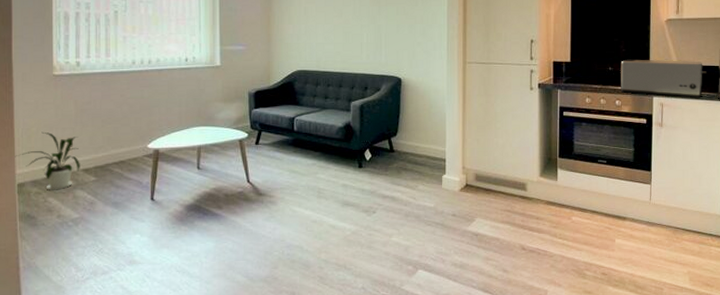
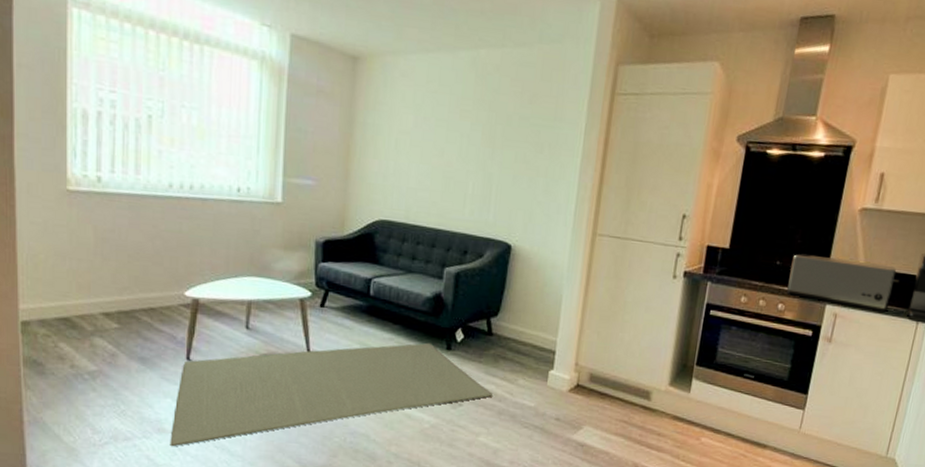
house plant: present [15,131,80,190] -> none [18,260,100,335]
rug: none [140,163,400,276] -> present [169,342,494,447]

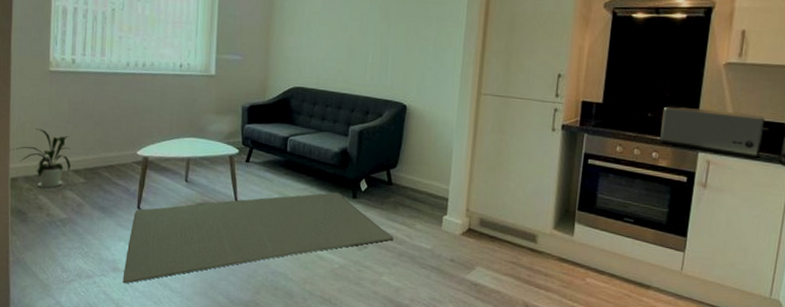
house plant: none [18,260,100,335] -> present [9,127,71,189]

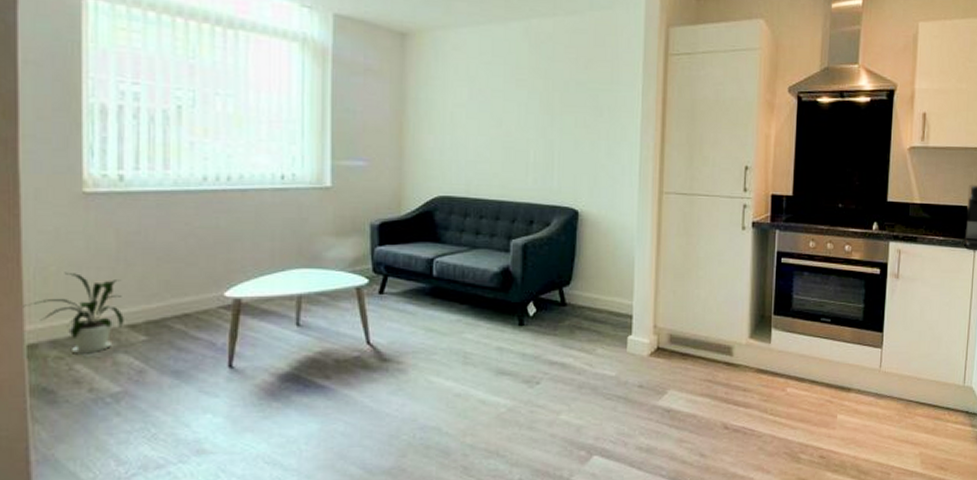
rug: present [122,192,394,284] -> none [211,320,572,470]
toaster: present [659,105,769,160] -> none [852,194,953,246]

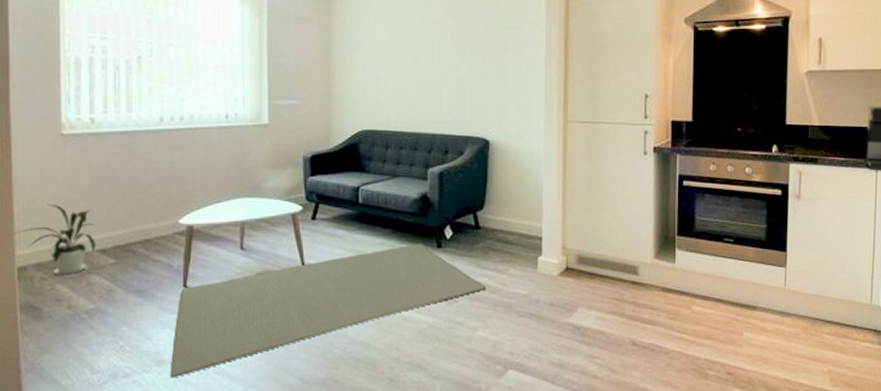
rug: none [211,320,572,470] -> present [170,243,487,379]

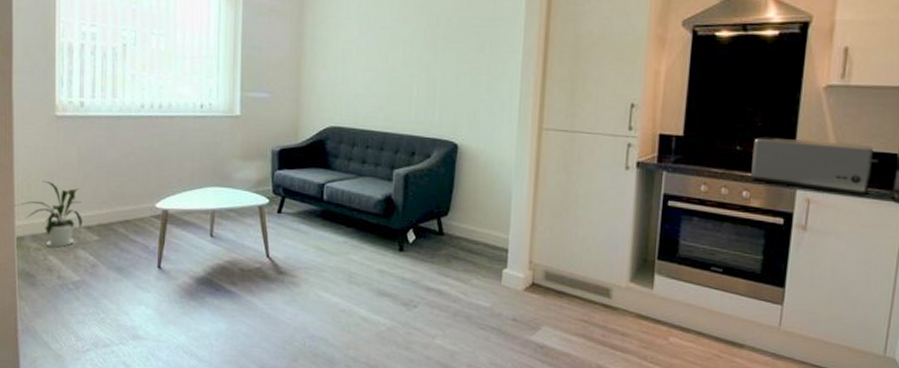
rug: present [170,243,487,379] -> none [143,244,448,353]
toaster: none [751,118,853,167] -> present [751,136,878,197]

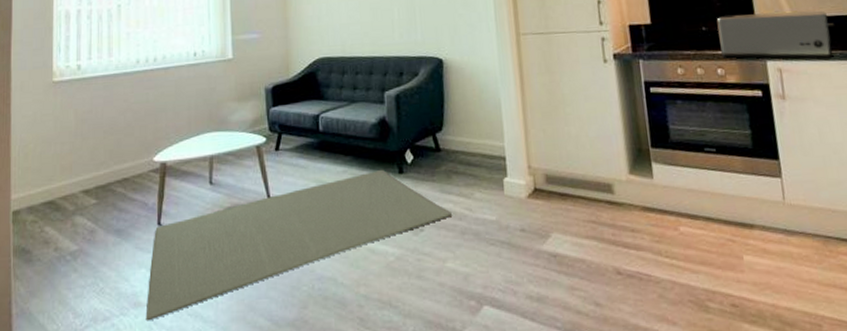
house plant: present [14,180,82,248] -> none [10,148,80,218]
rug: none [143,244,448,353] -> present [145,169,453,322]

